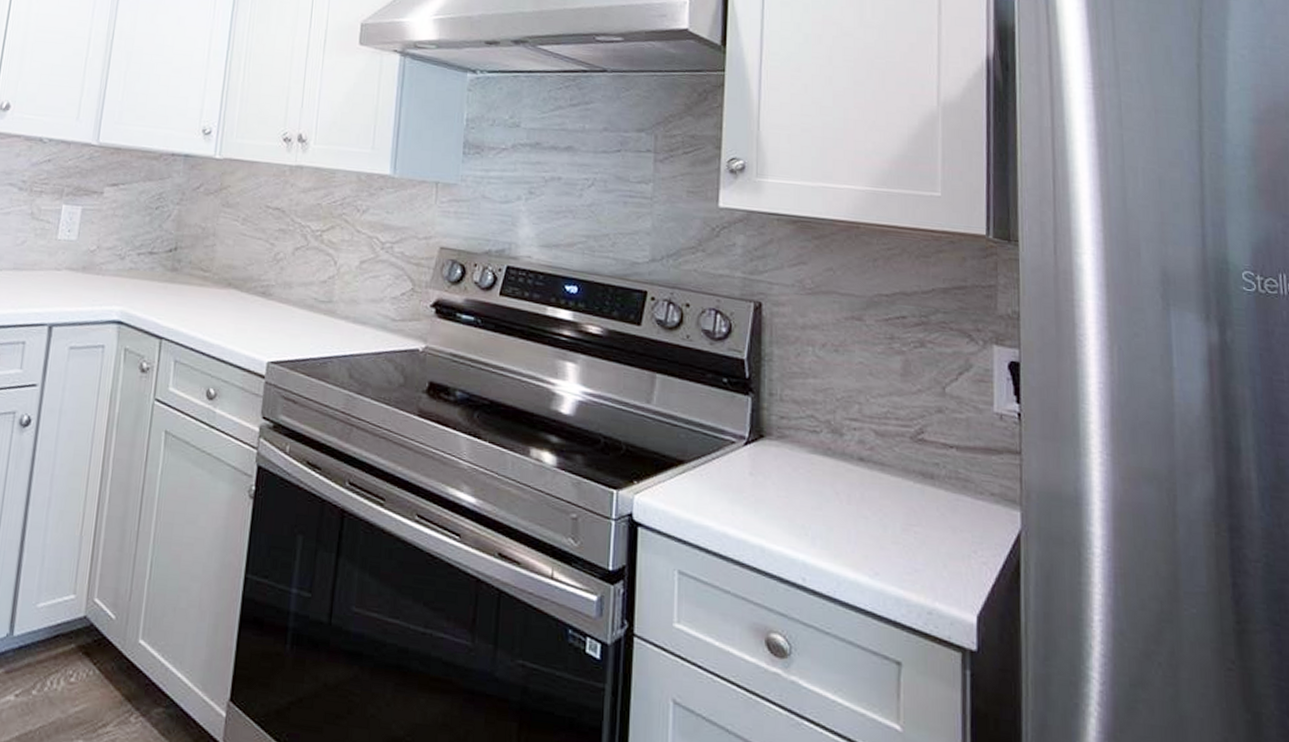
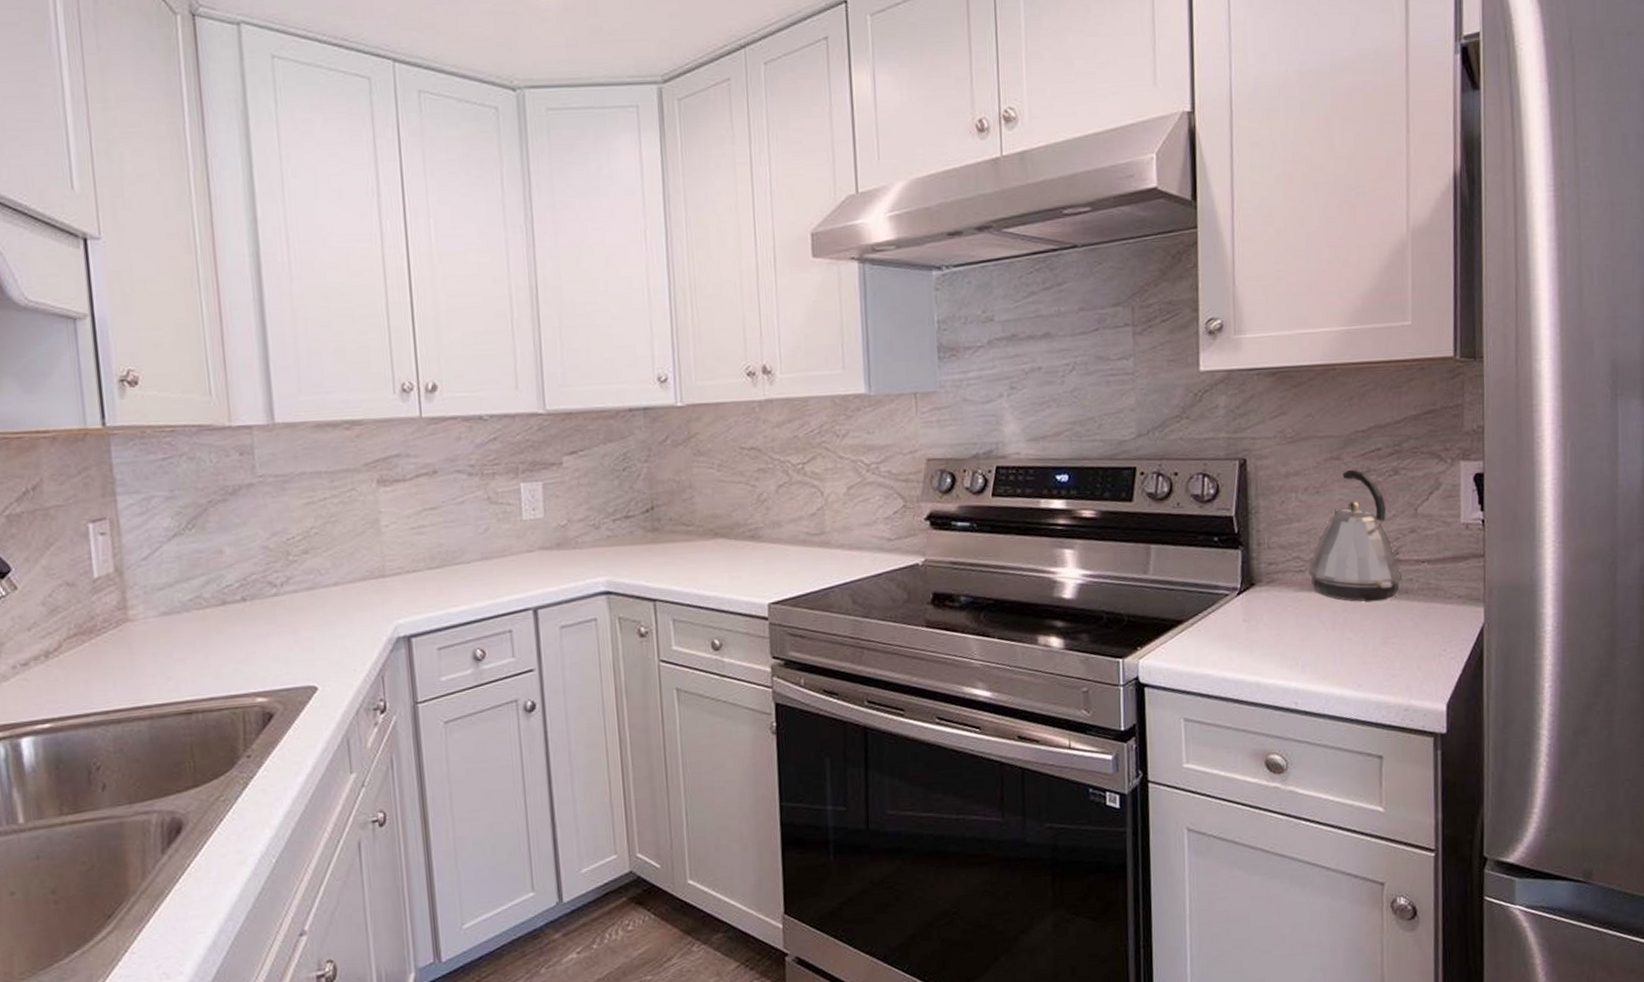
kettle: none [822,333,927,482] -> present [1308,470,1402,602]

